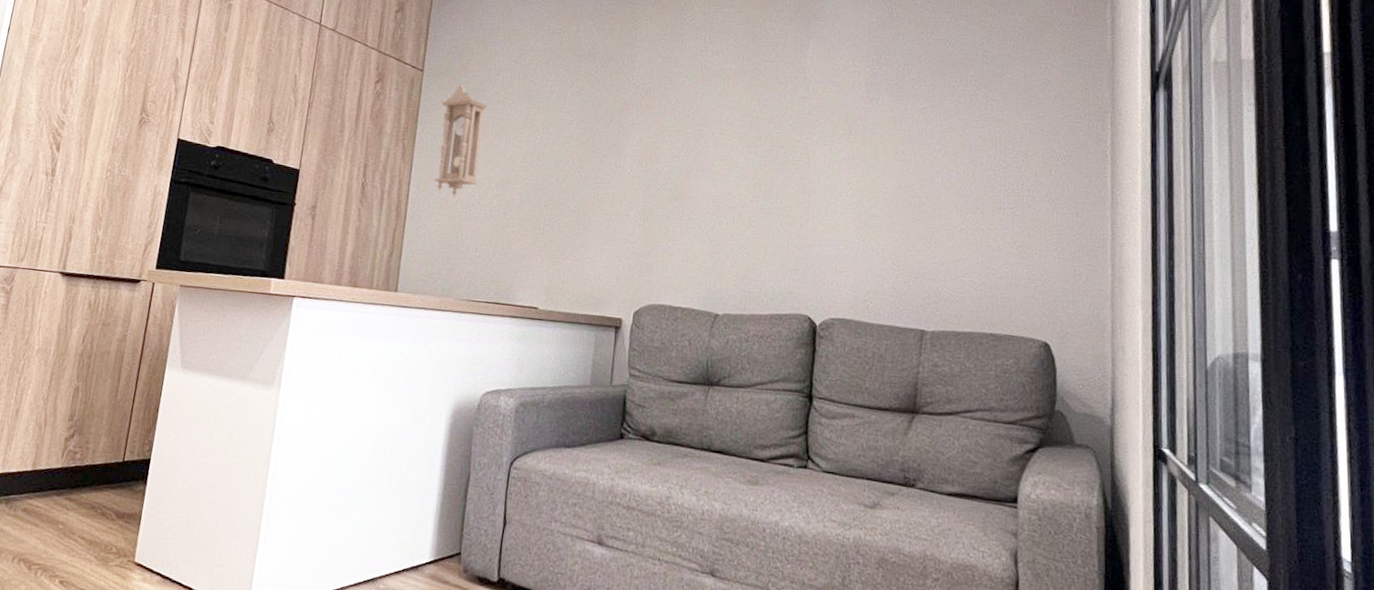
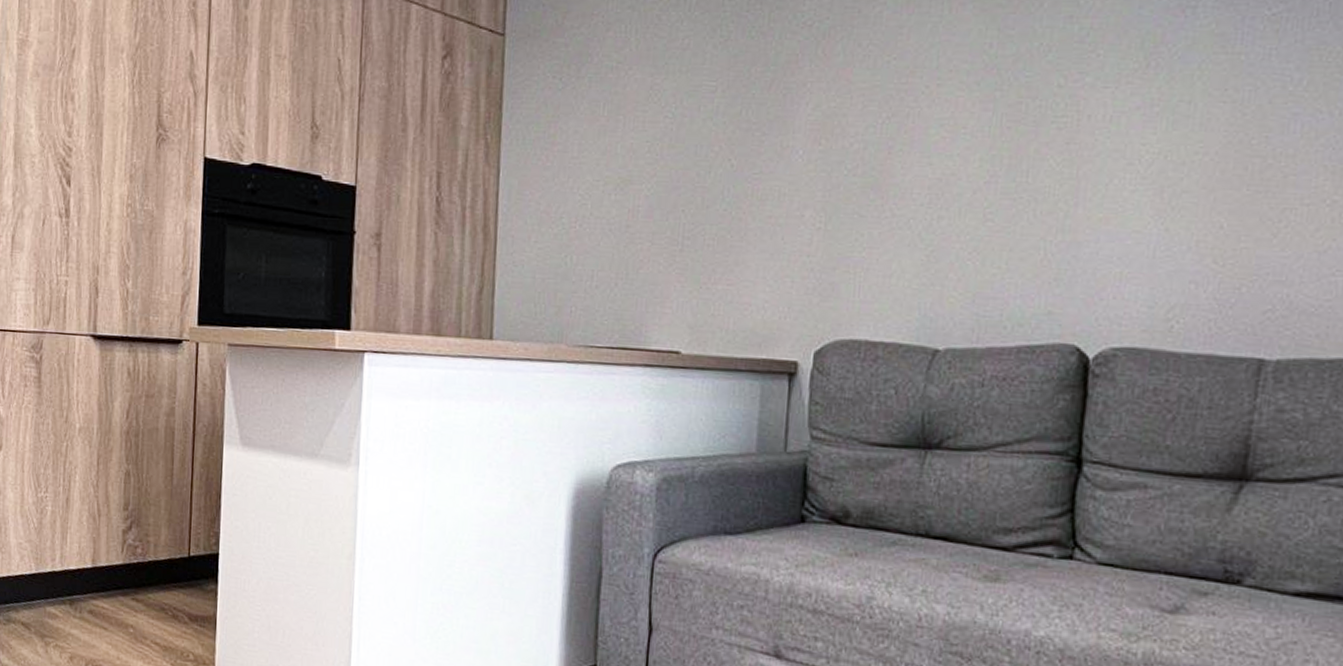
pendulum clock: present [434,84,489,196] -> none [530,48,597,207]

